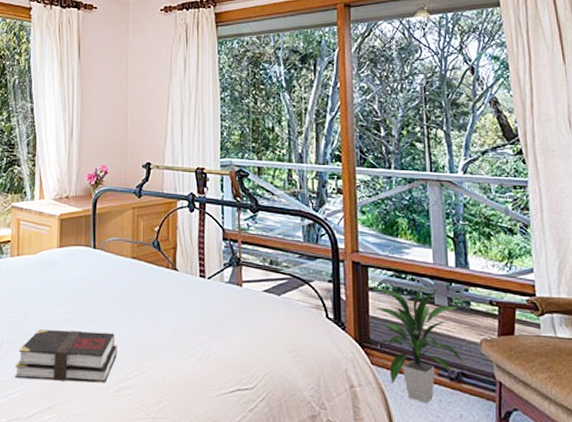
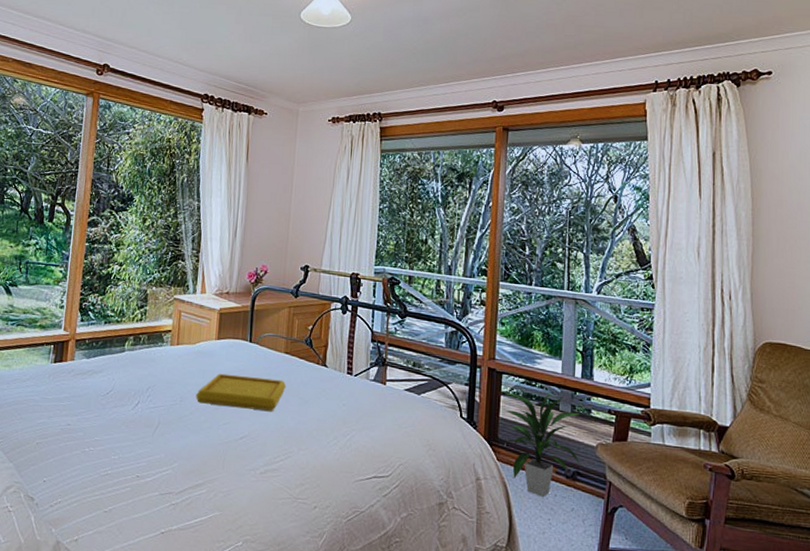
book: present [15,328,117,383] -> none [169,413,266,465]
serving tray: none [40,284,136,322] -> present [196,373,287,411]

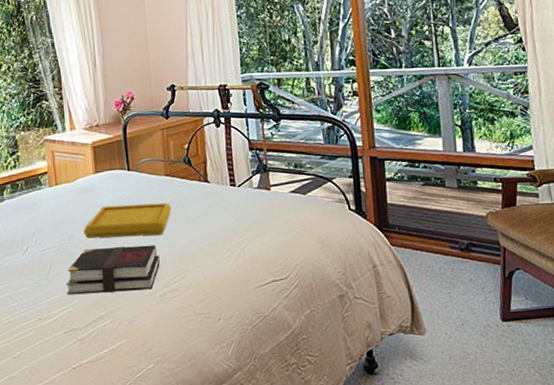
book: none [169,413,266,465] -> present [66,244,160,294]
indoor plant: present [502,391,581,497] -> none [389,169,474,273]

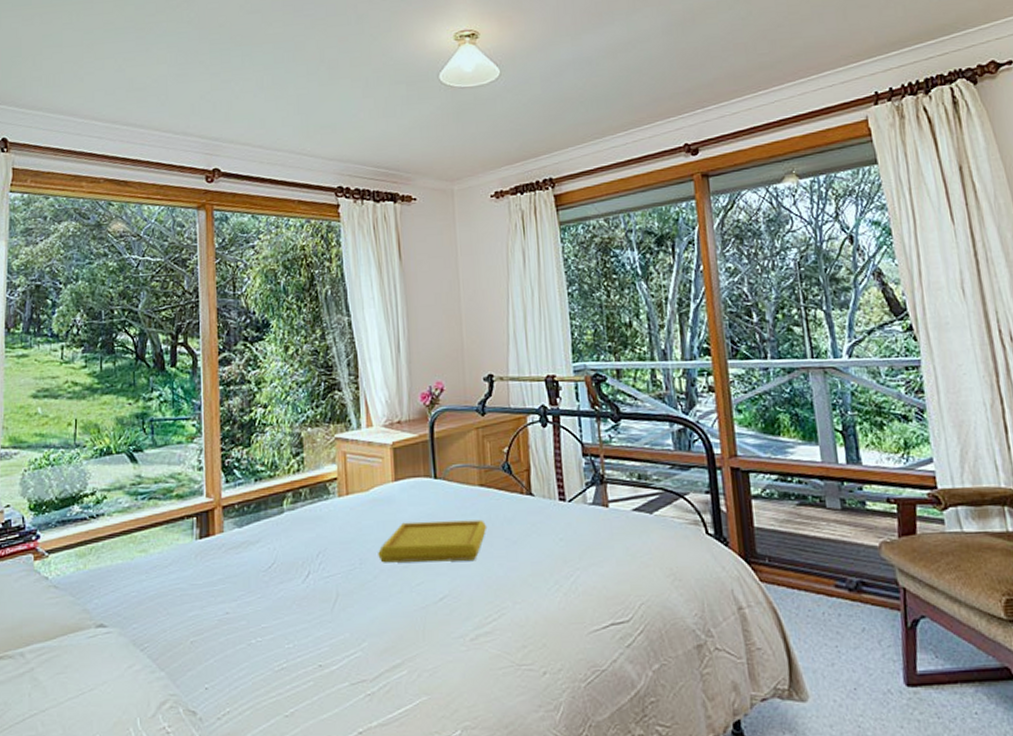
book: present [66,244,160,294] -> none [355,573,471,634]

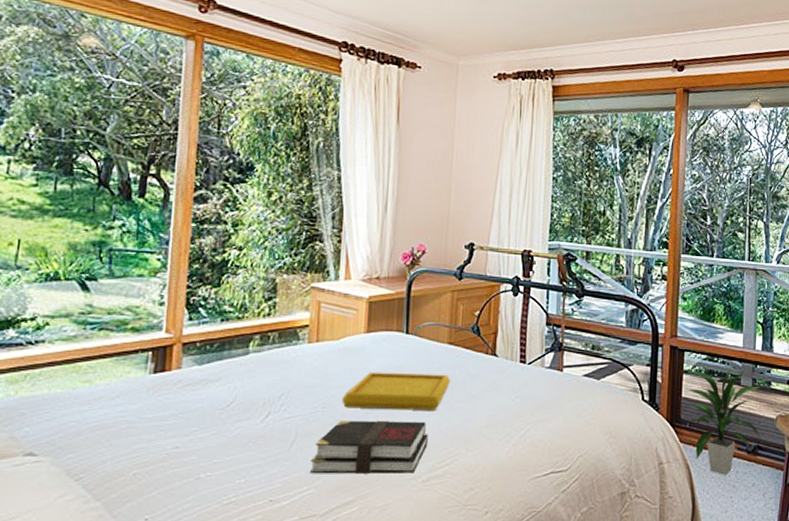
book: none [355,573,471,634] -> present [310,420,428,474]
indoor plant: none [755,485,865,619] -> present [684,366,762,475]

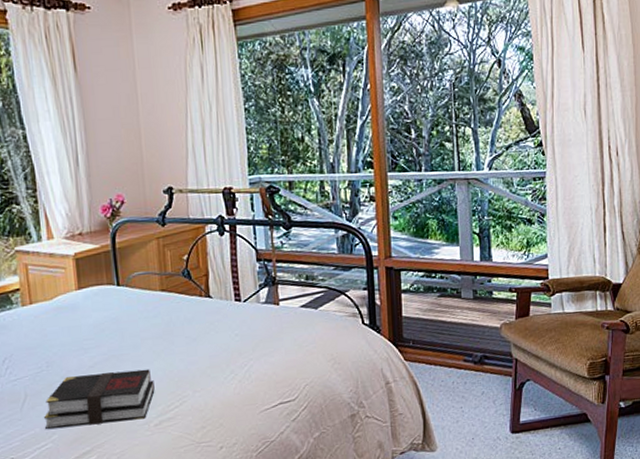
serving tray: present [342,372,451,410] -> none [64,321,169,365]
indoor plant: present [684,366,762,475] -> none [404,280,487,387]

